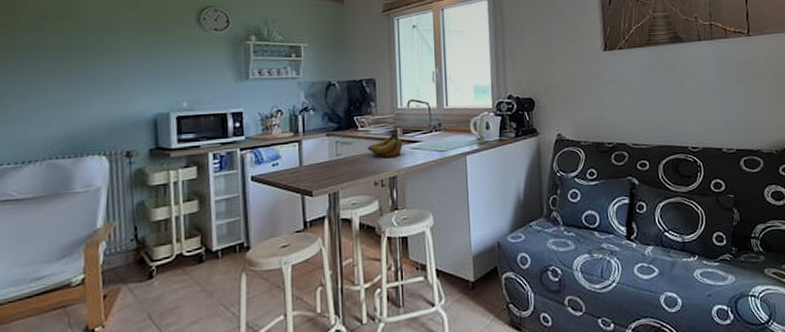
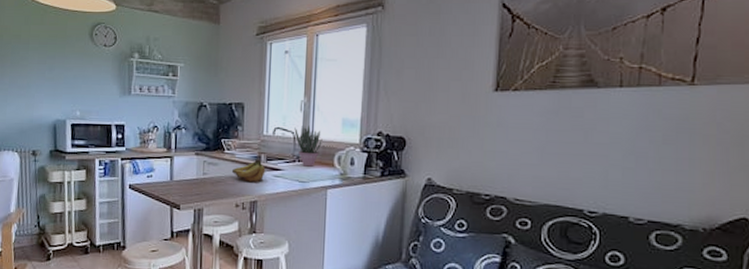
potted plant: none [428,95,457,136] -> present [294,126,323,167]

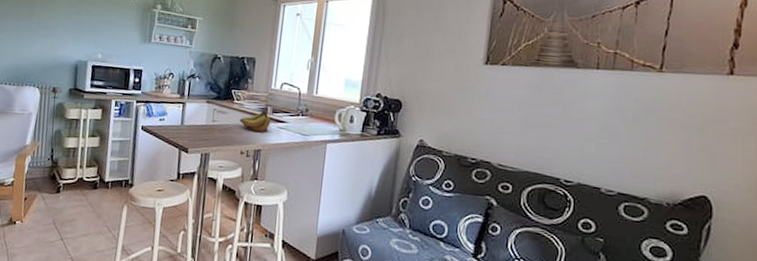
potted plant: present [294,126,323,167] -> none [300,83,326,121]

